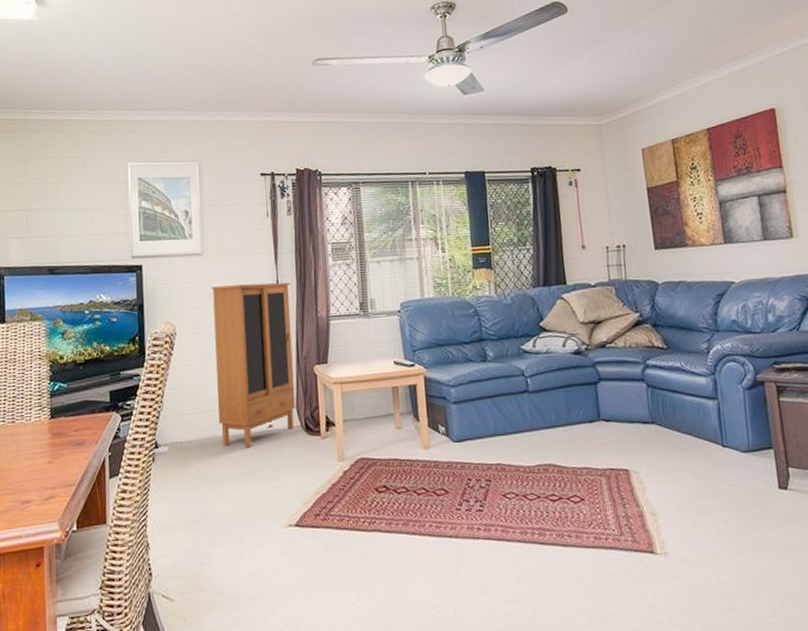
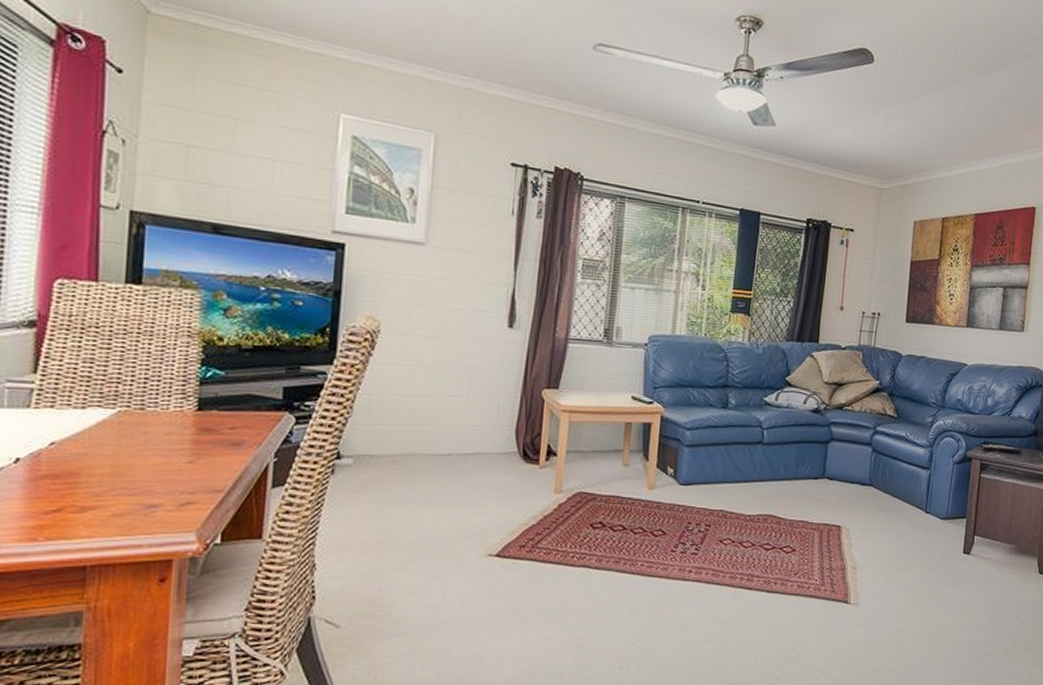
cabinet: present [211,282,296,448] -> none [420,284,529,470]

